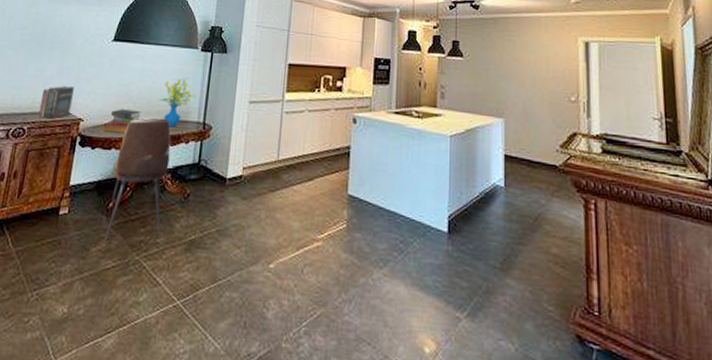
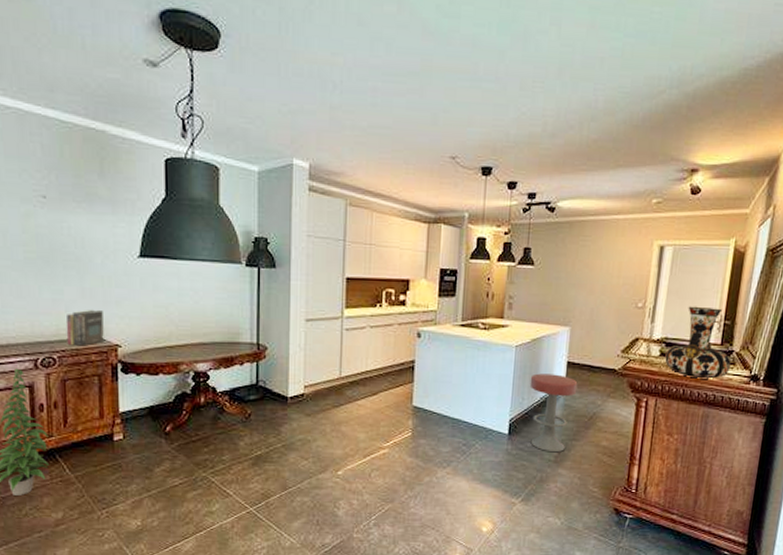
books: present [102,109,141,134] -> none [145,332,186,358]
dining chair: present [104,118,171,241] -> none [164,341,225,461]
bouquet: present [159,76,196,128] -> none [204,294,246,350]
bar stool: none [467,166,518,259] -> present [529,373,578,453]
decorative vase: none [608,101,683,182] -> present [665,306,731,379]

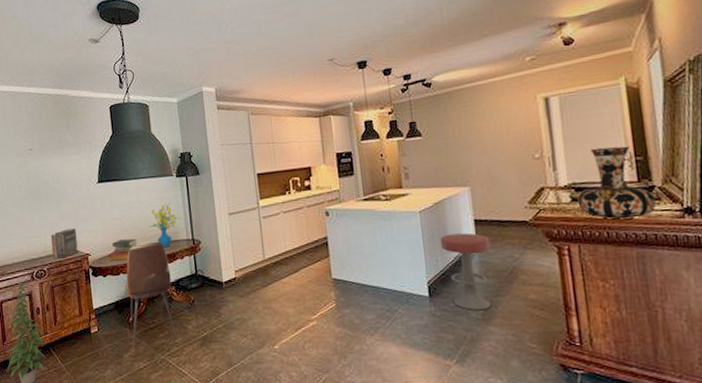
books: none [145,332,186,358] -> present [108,238,137,261]
dining chair: none [164,341,225,461] -> present [125,242,177,348]
bouquet: none [204,294,246,350] -> present [150,202,181,248]

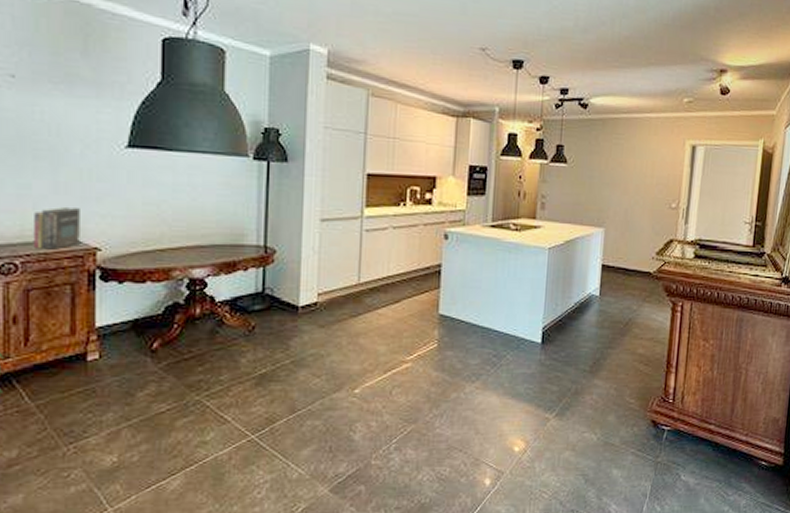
books: present [108,238,137,261] -> none [130,234,181,263]
dining chair: present [125,242,177,348] -> none [152,244,225,384]
bouquet: present [150,202,181,248] -> none [203,191,252,253]
bar stool: present [440,233,492,311] -> none [563,277,613,362]
decorative vase: present [577,146,656,220] -> none [699,207,763,282]

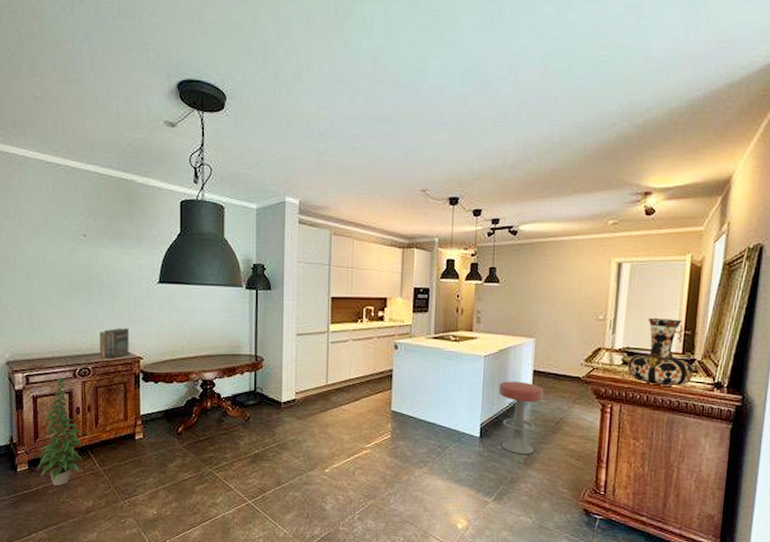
bar stool: none [563,277,613,362] -> present [498,381,544,455]
decorative vase: none [699,207,763,282] -> present [627,317,694,386]

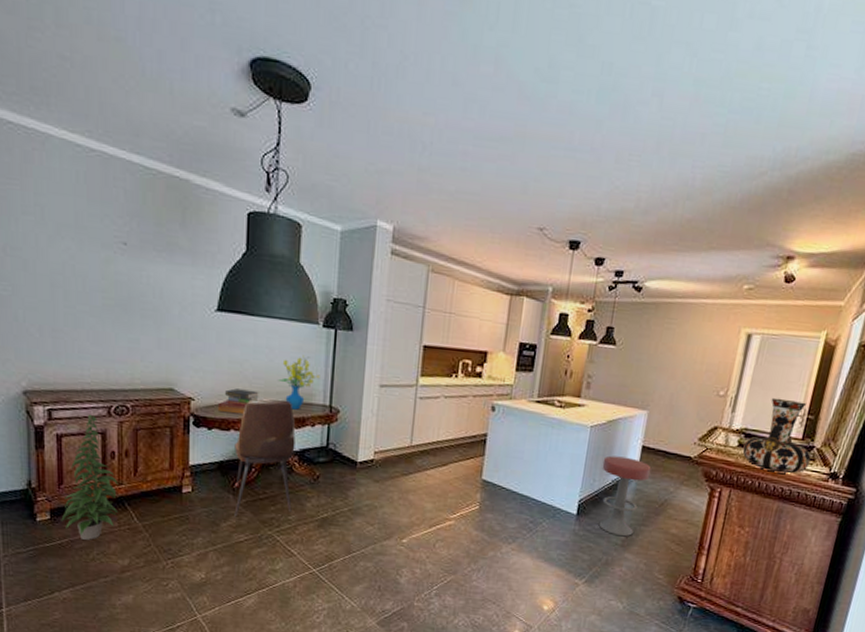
books: present [99,327,129,359] -> none [140,360,178,397]
books: none [162,346,196,368] -> present [217,388,259,415]
dining chair: none [177,354,228,458] -> present [234,399,296,517]
bouquet: none [211,313,246,361] -> present [278,354,320,410]

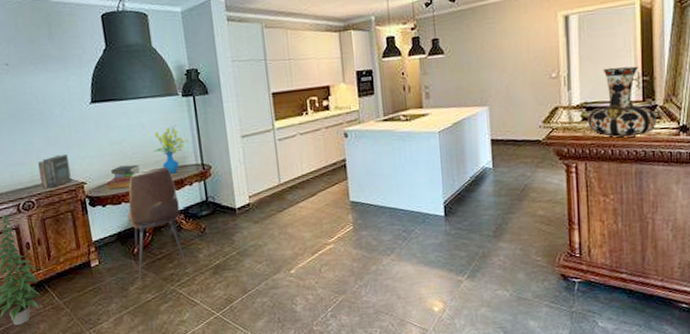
books: none [140,360,178,397] -> present [38,154,72,189]
bar stool: present [598,455,652,537] -> none [457,152,505,228]

